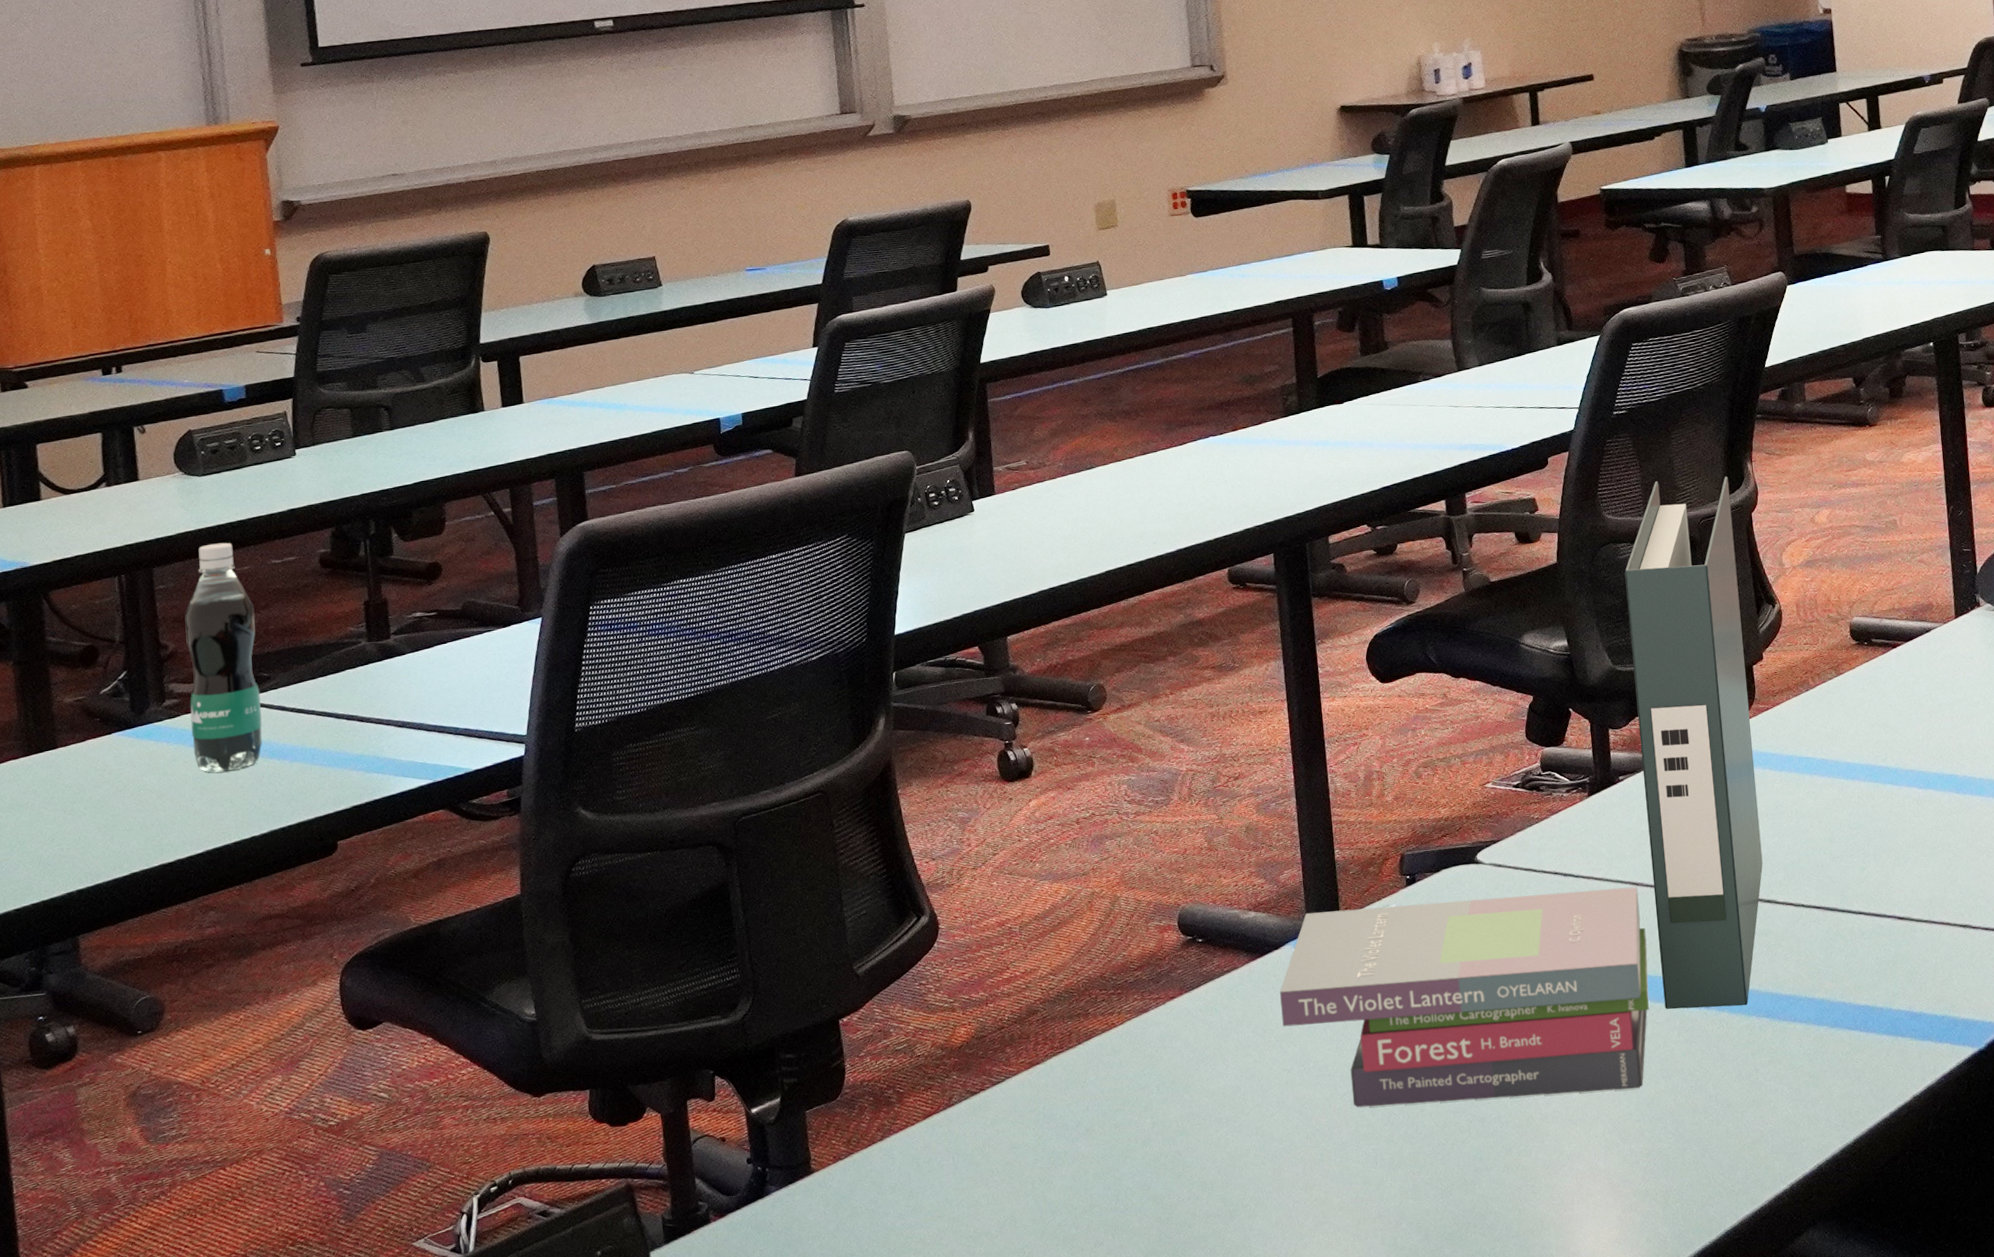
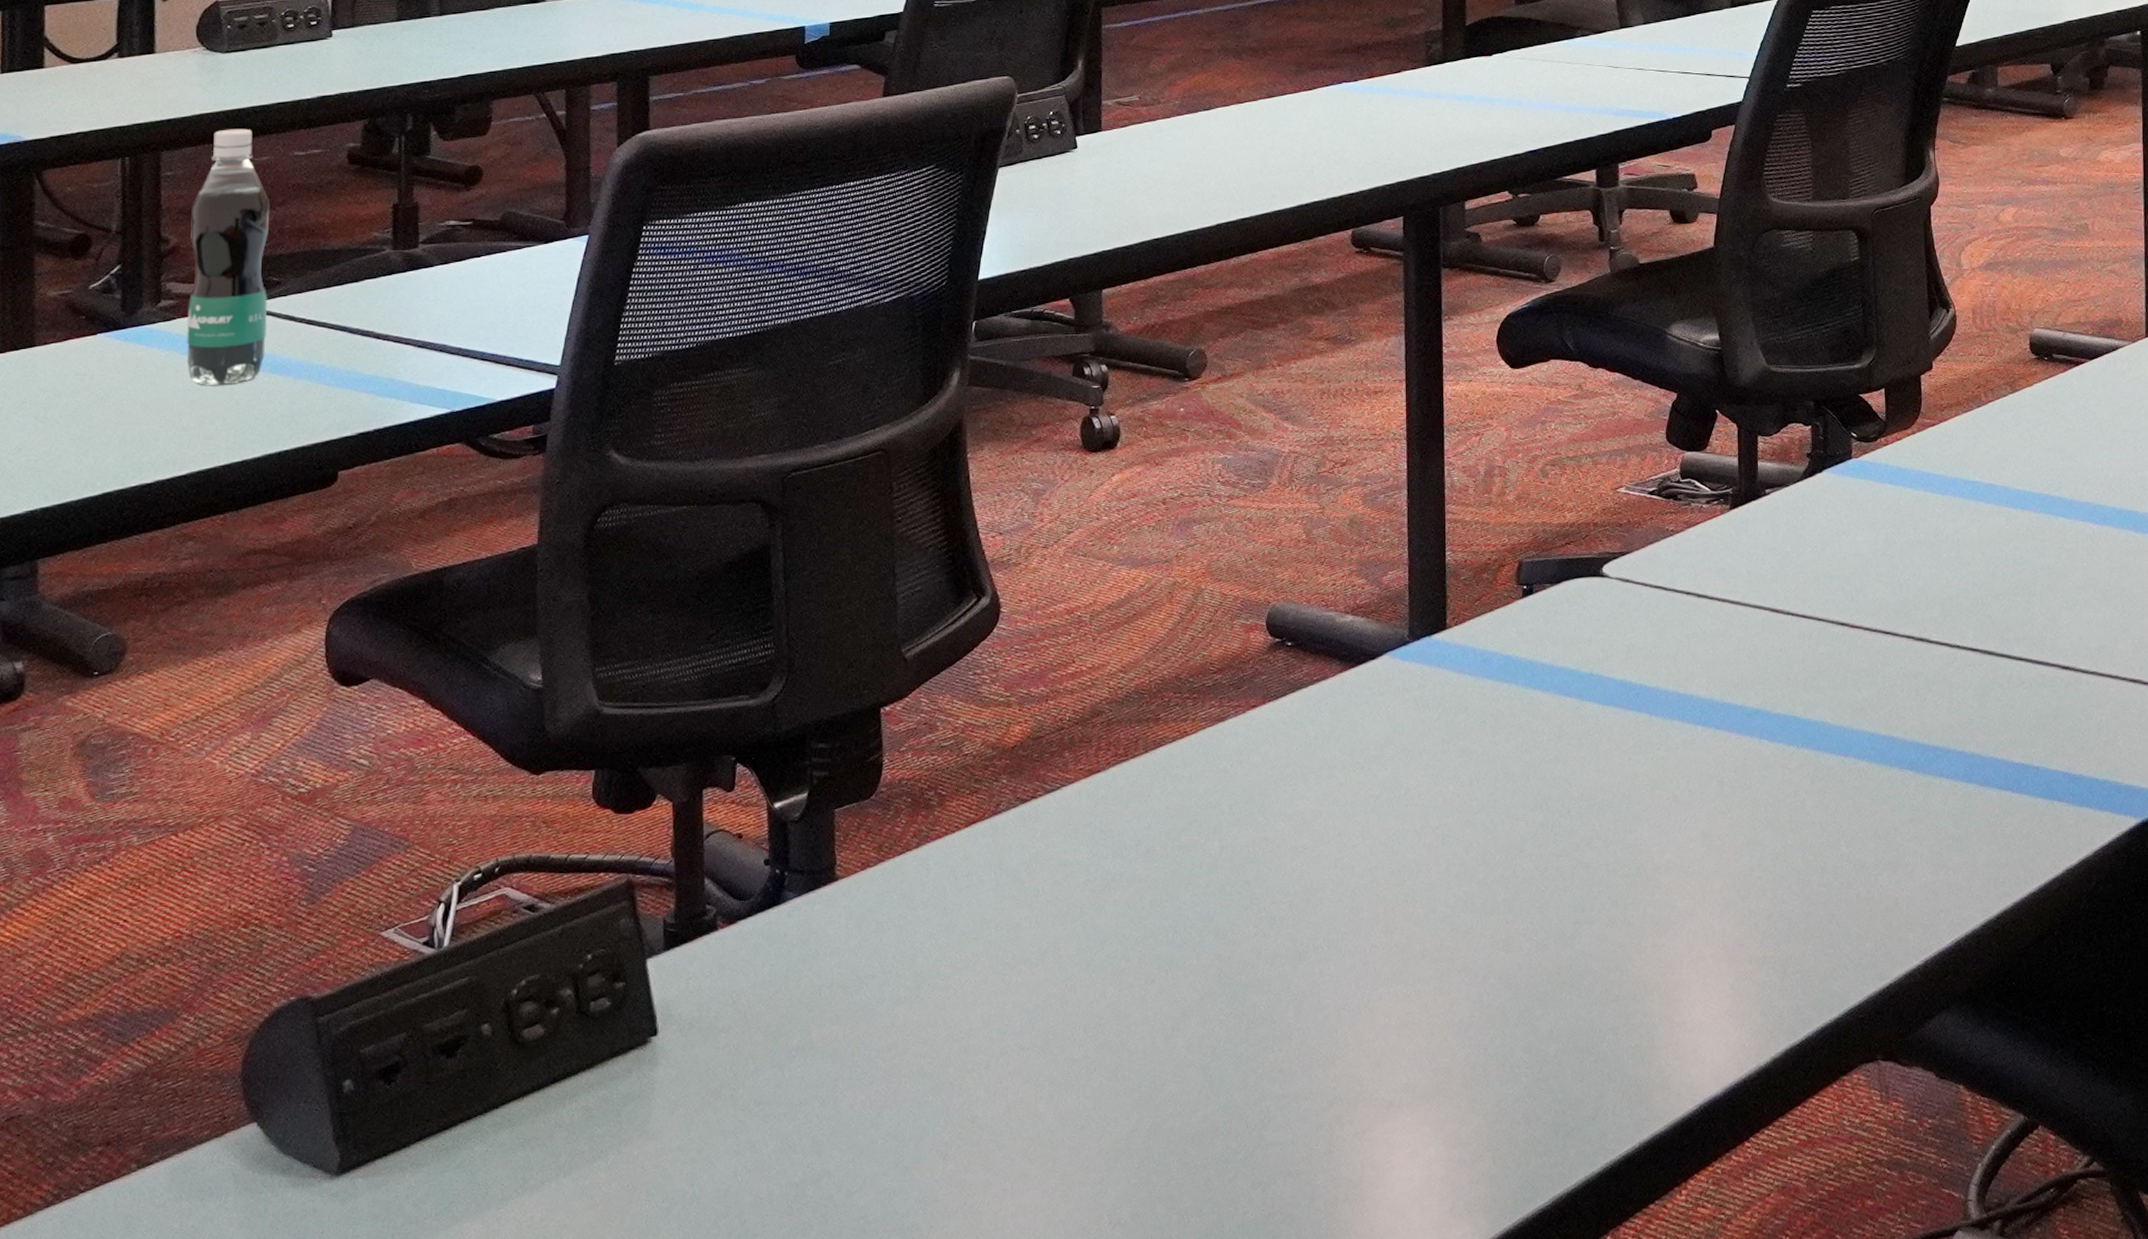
books: present [1280,886,1649,1108] -> none [1373,614,1783,844]
binder: present [1624,476,1763,1009] -> none [1787,163,1917,756]

